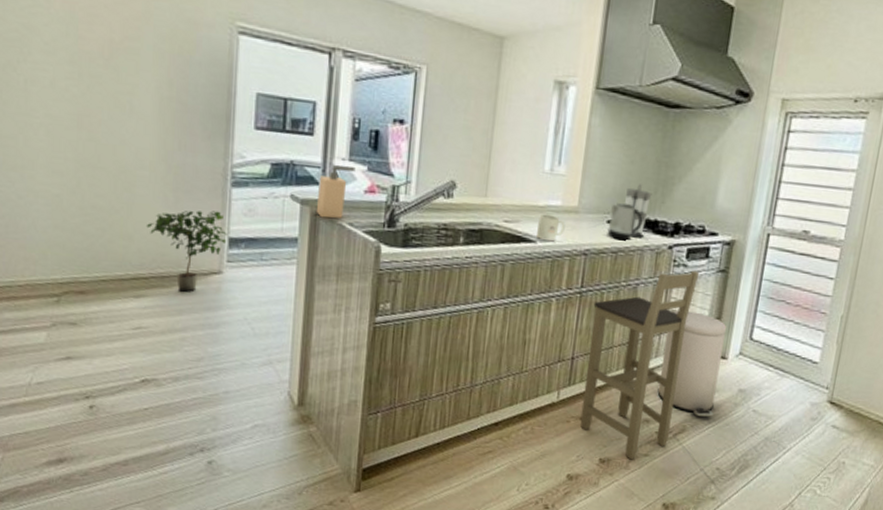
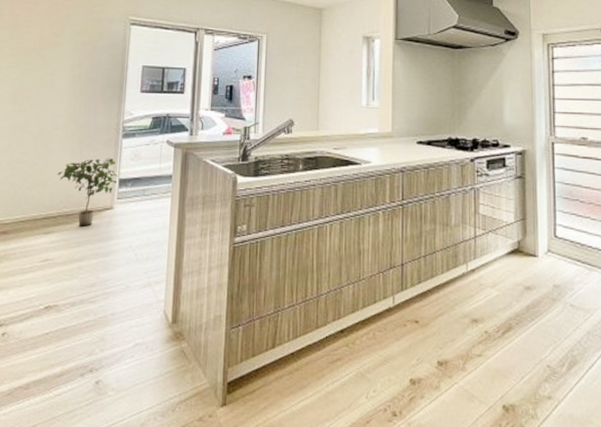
soap dispenser: present [315,165,356,219] -> none [186,115,216,157]
mug: present [535,214,565,242] -> none [360,140,383,163]
bar stool: present [580,270,700,460] -> none [414,178,501,361]
kettle: present [607,202,643,241] -> none [418,126,446,158]
spice rack: present [624,184,652,238] -> none [428,110,450,154]
pedal bin: present [657,311,726,417] -> none [480,215,535,315]

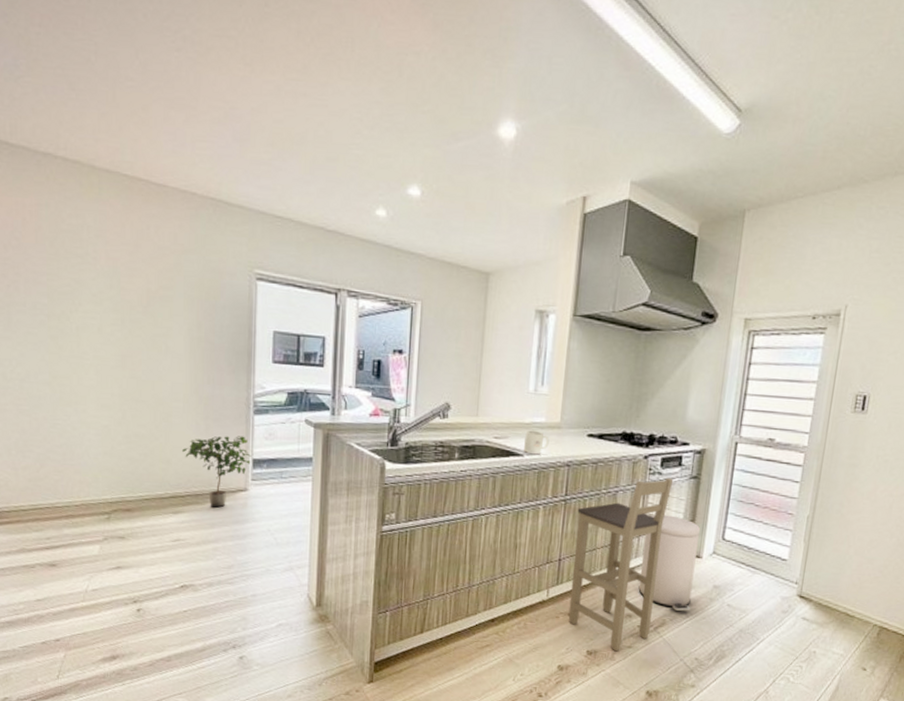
mug: none [360,140,383,163] -> present [523,430,549,455]
bar stool: none [414,178,501,361] -> present [568,477,674,652]
pedal bin: none [480,215,535,315] -> present [638,515,700,612]

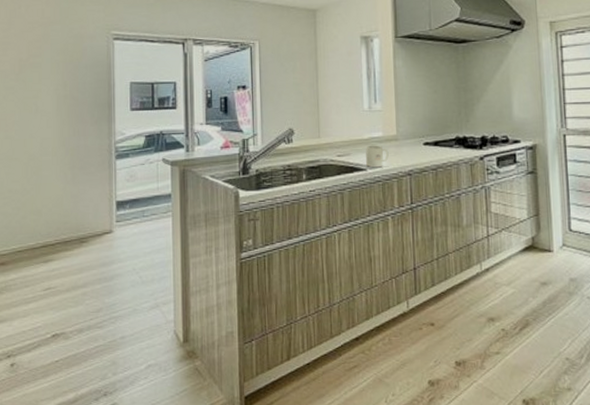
potted plant: present [181,436,251,508] -> none [51,181,115,252]
bar stool: present [568,477,674,652] -> none [424,175,515,360]
pedal bin: present [638,515,700,612] -> none [493,212,552,310]

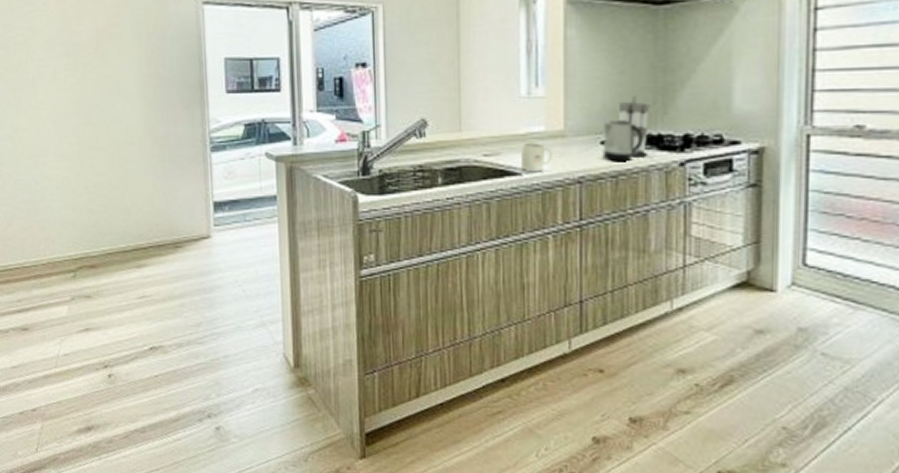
kettle: none [425,126,454,158] -> present [602,119,643,162]
spice rack: none [434,108,457,154] -> present [618,96,650,157]

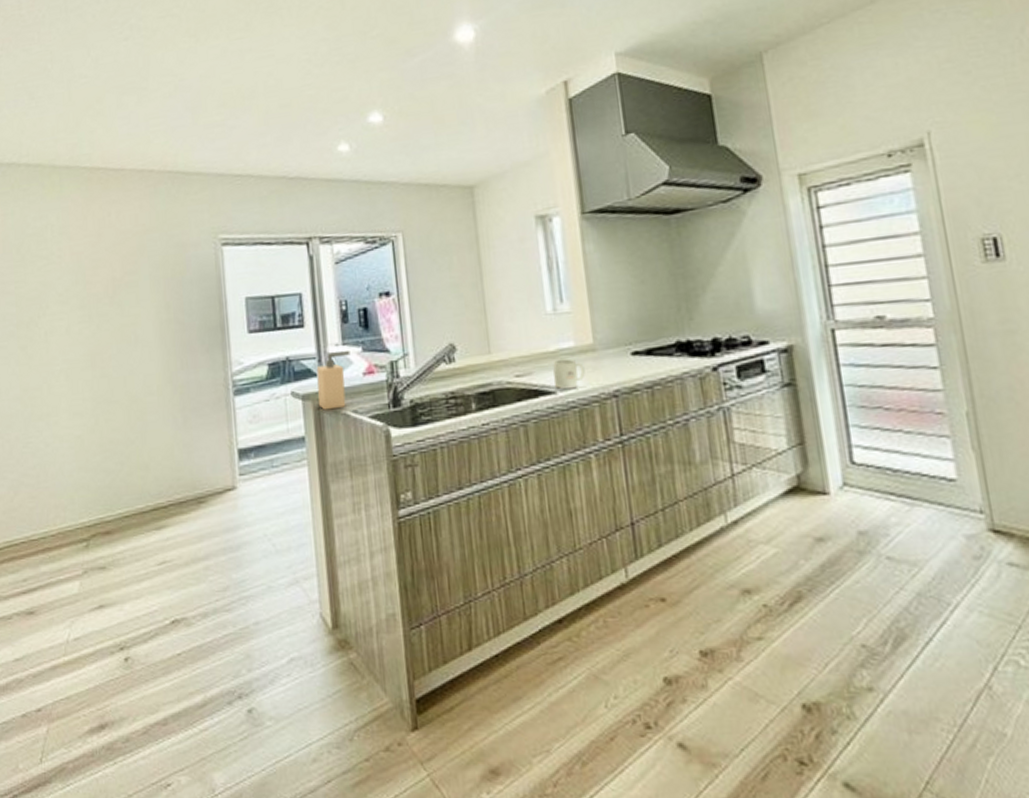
soap dispenser: none [290,118,324,173] -> present [316,351,351,410]
kettle: present [602,119,643,162] -> none [632,328,674,373]
spice rack: present [618,96,650,157] -> none [645,304,679,366]

